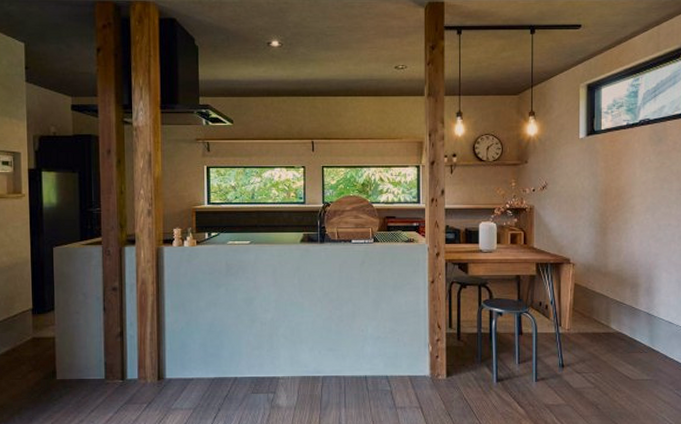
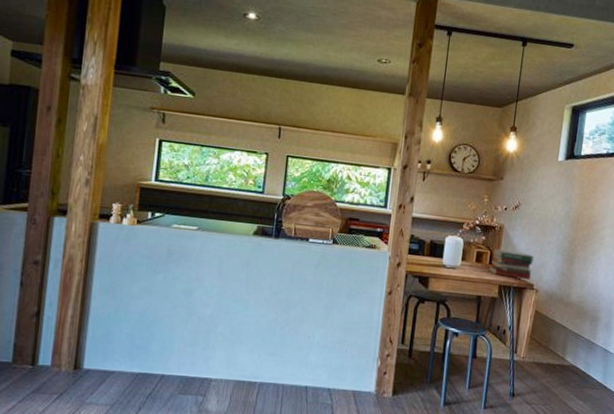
books: none [525,229,567,256] -> present [489,249,534,281]

